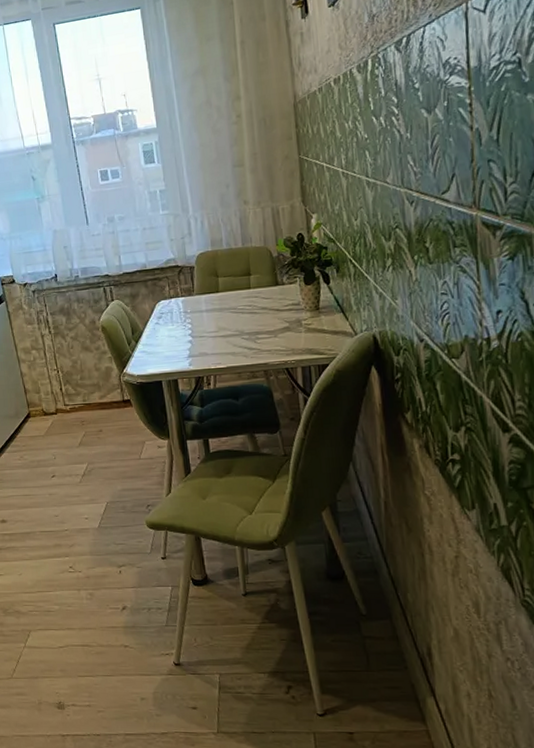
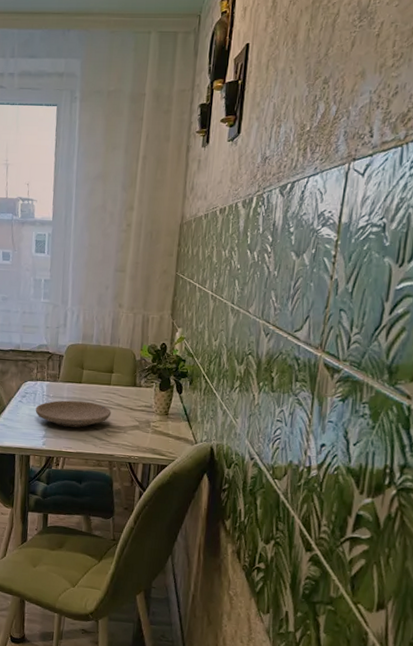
plate: none [174,310,257,342] -> present [35,400,112,428]

